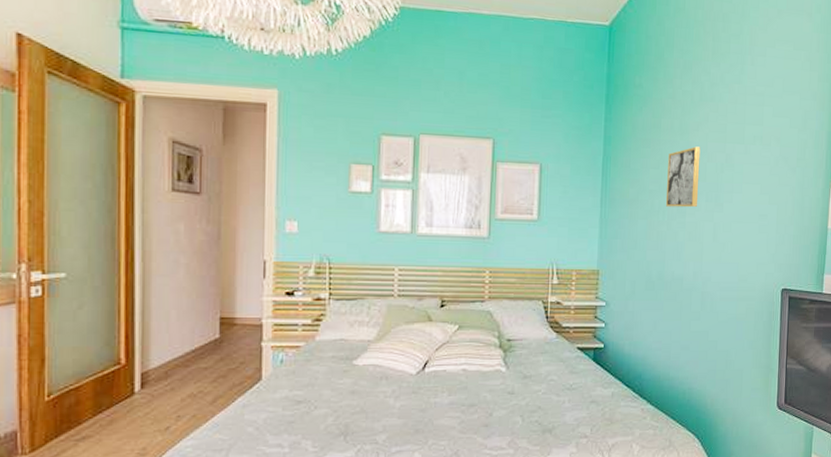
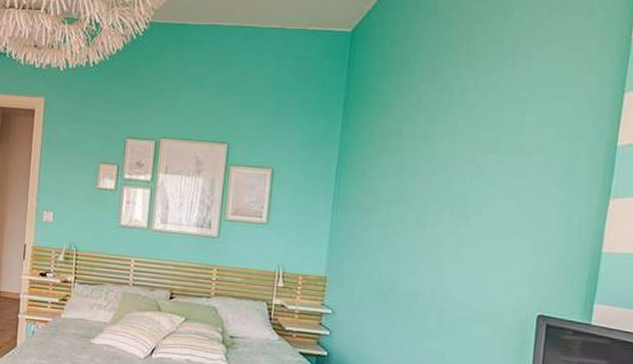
wall art: present [665,146,701,208] -> none [402,155,447,220]

